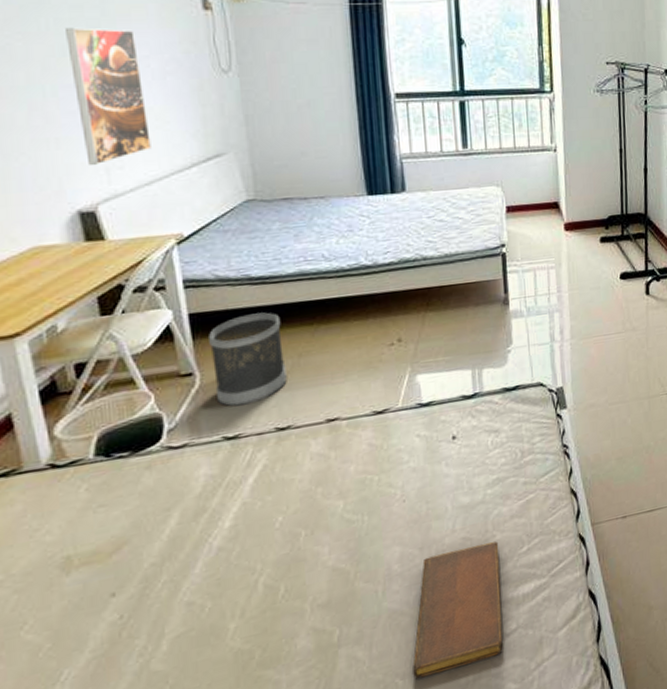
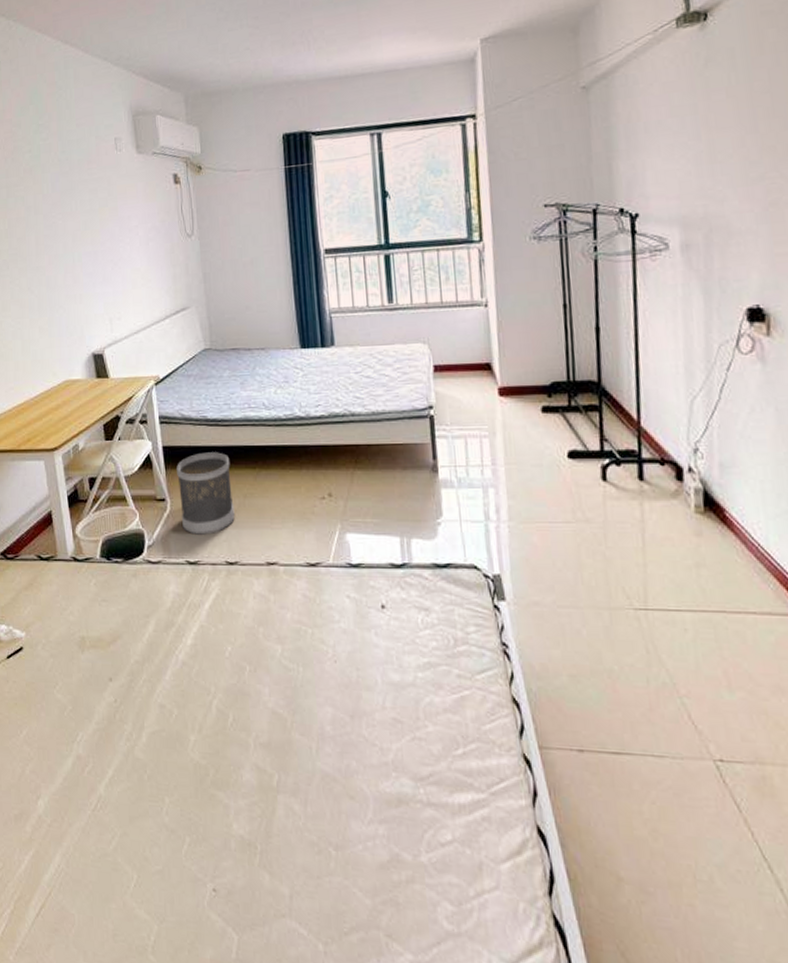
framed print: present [66,27,151,165] -> none [87,205,139,316]
notebook: present [413,541,503,679] -> none [345,728,438,864]

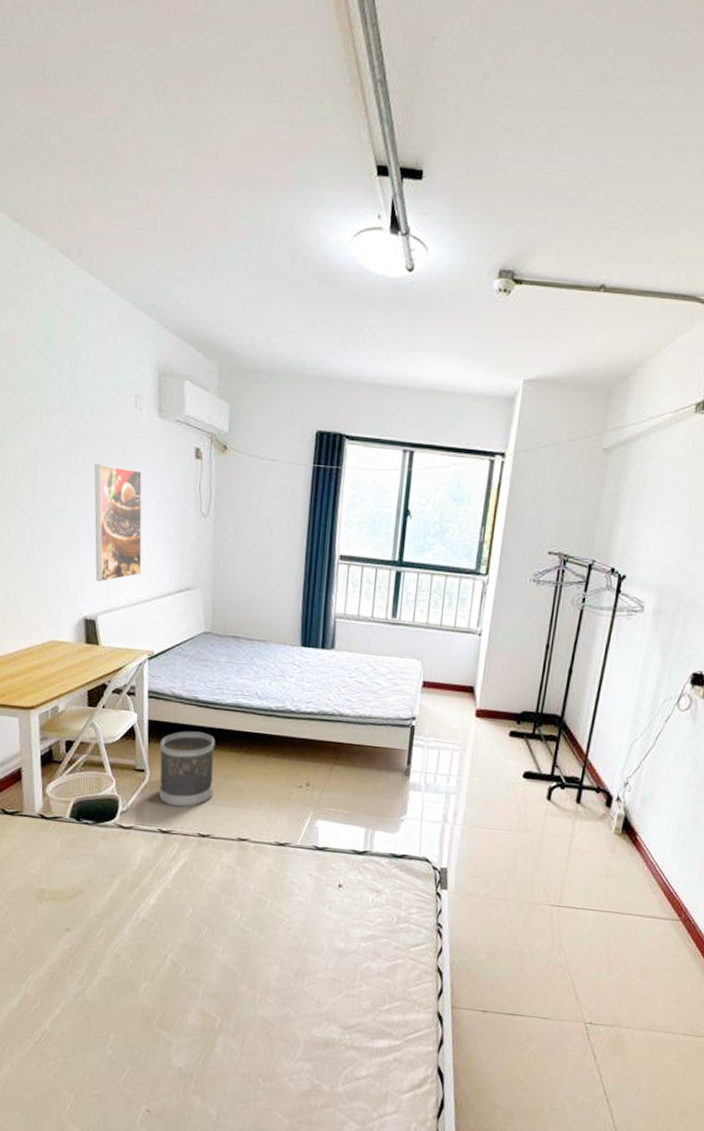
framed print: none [87,205,139,316] -> present [94,463,143,582]

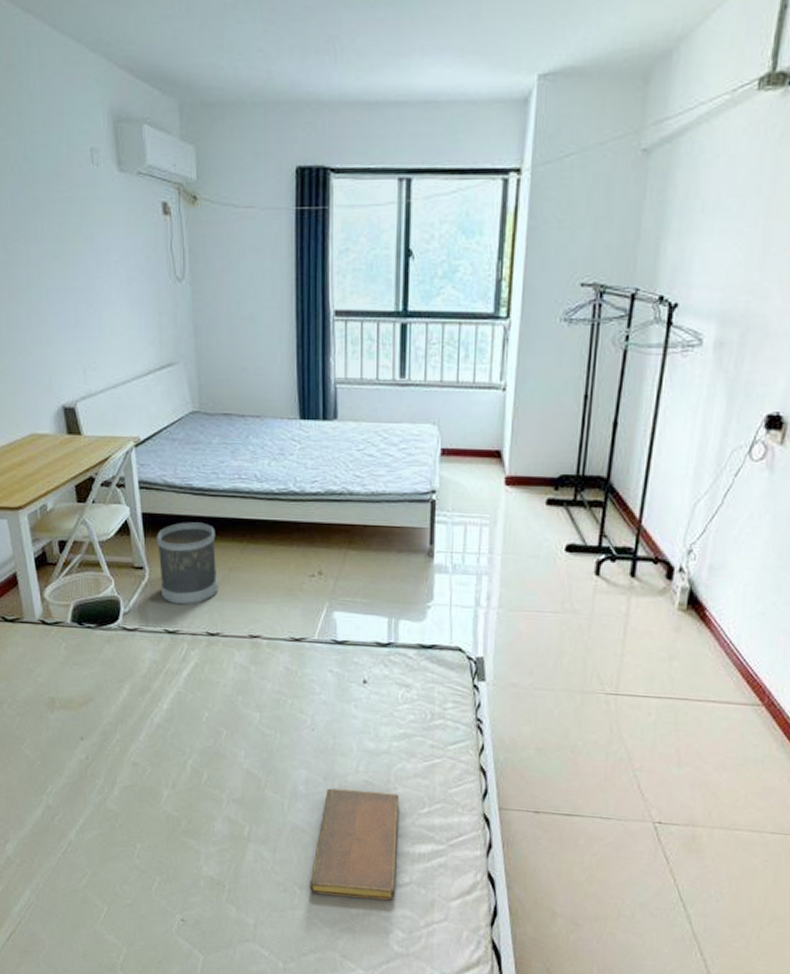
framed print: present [94,463,143,582] -> none [55,232,118,364]
notebook: none [273,984,363,1094] -> present [310,788,399,901]

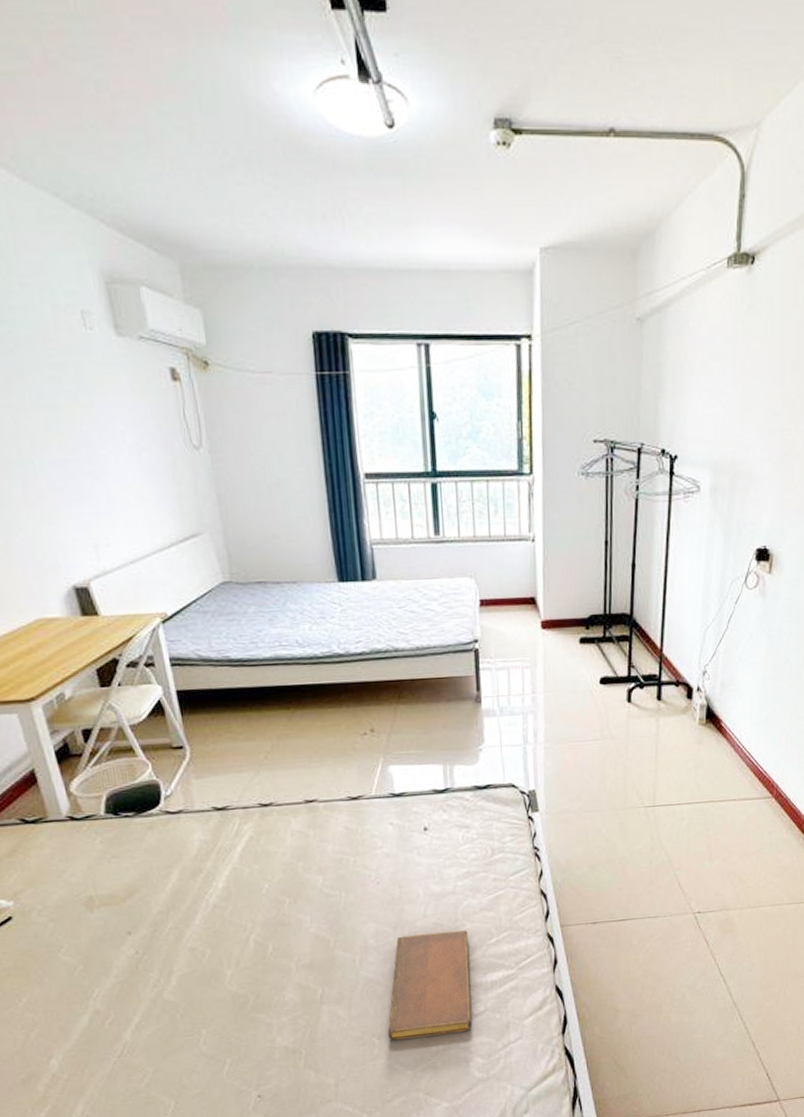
wastebasket: present [157,522,218,605] -> none [195,694,268,781]

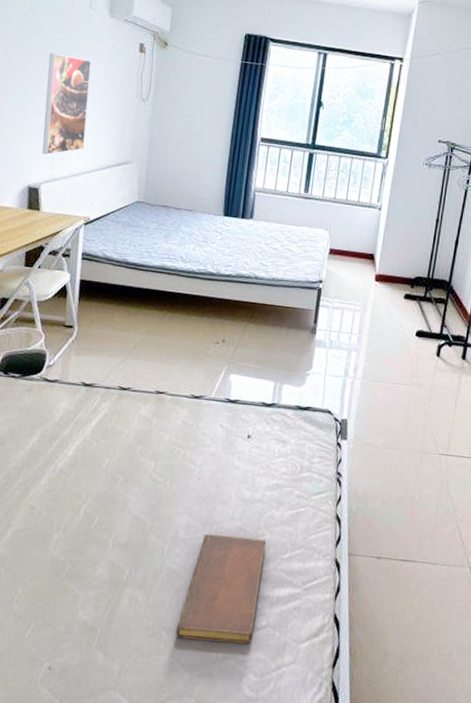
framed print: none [47,400,133,541] -> present [42,53,92,155]

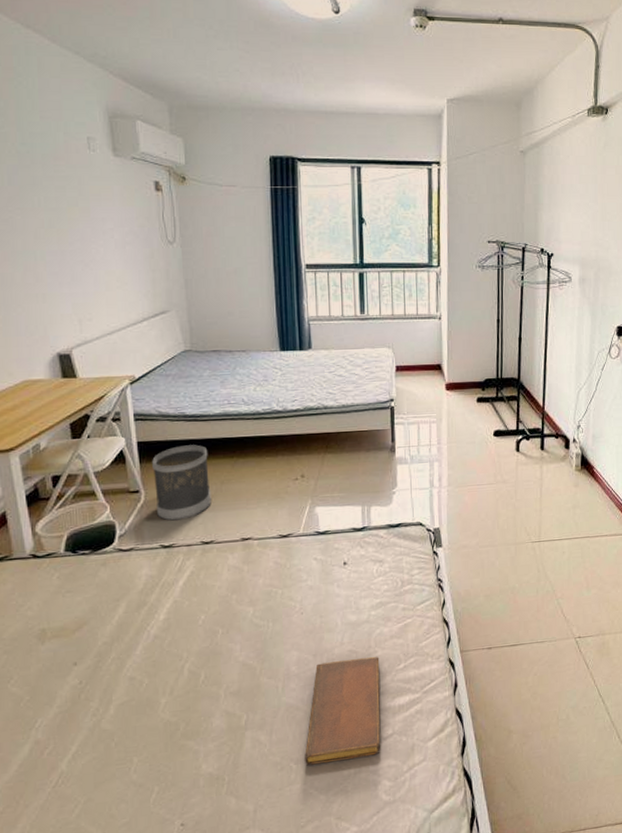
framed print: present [42,53,92,155] -> none [52,204,113,316]
wastebasket: none [85,290,141,362] -> present [152,445,212,521]

